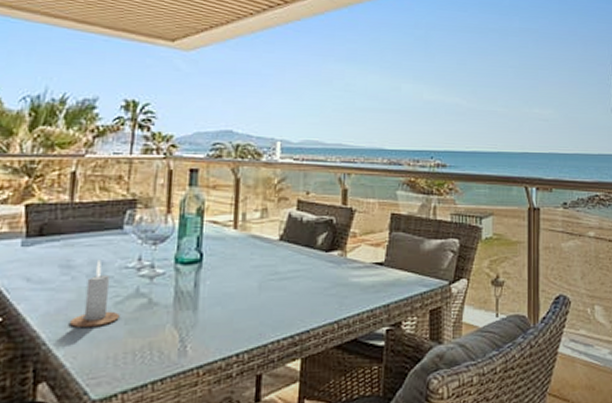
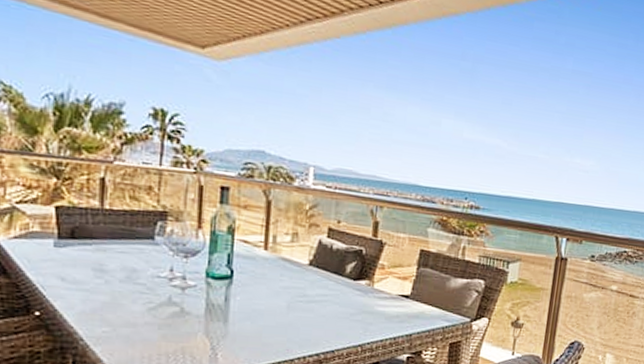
candle: present [70,259,120,327] -> none [106,266,153,329]

